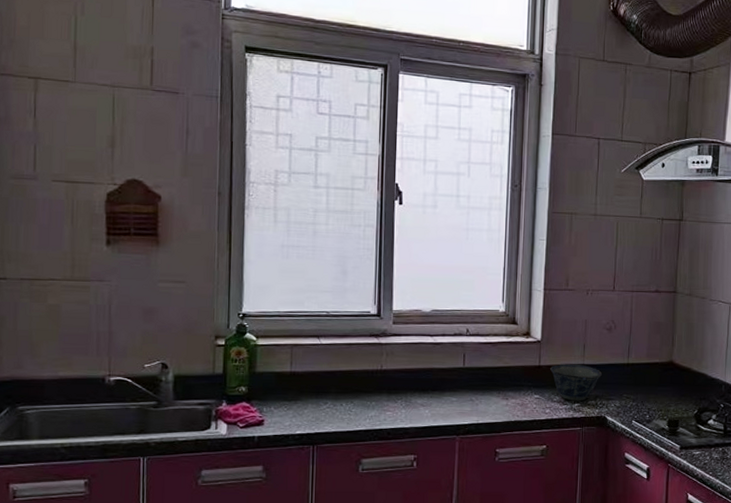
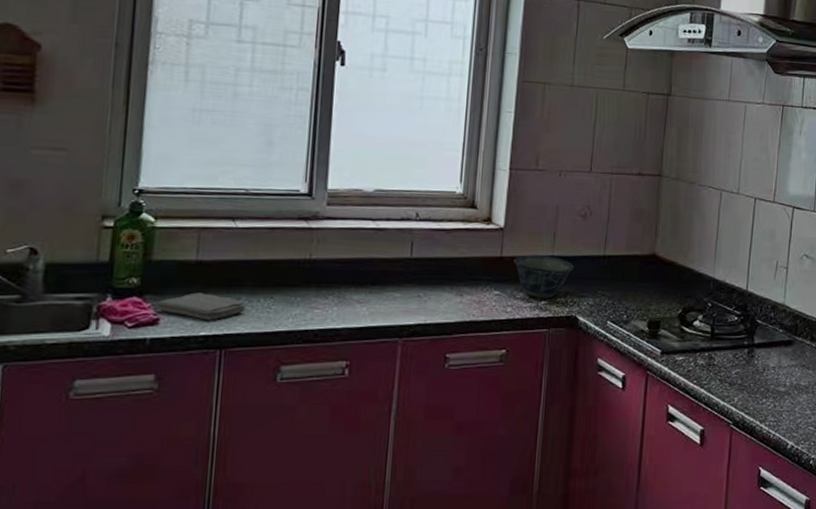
washcloth: none [260,398,332,422] -> present [155,292,246,321]

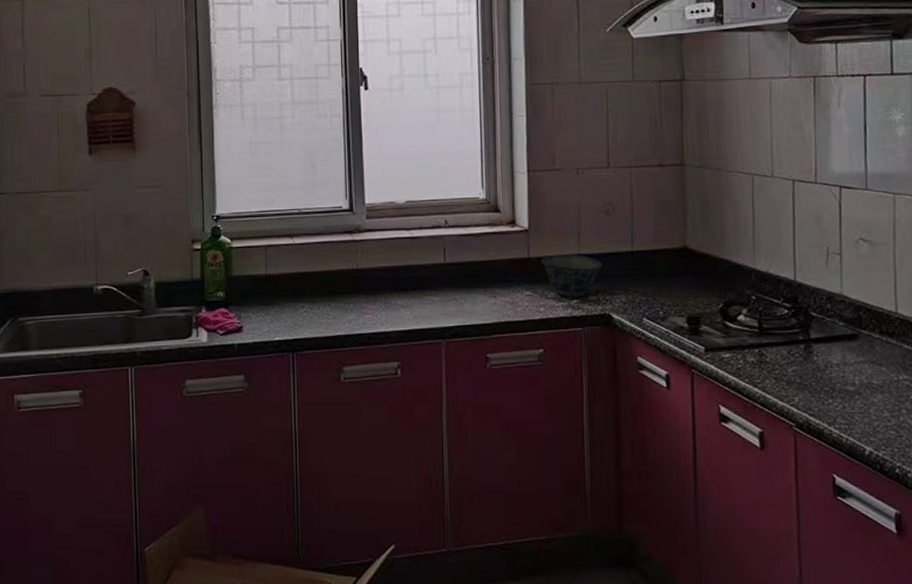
washcloth: present [155,292,246,321] -> none [239,303,309,327]

